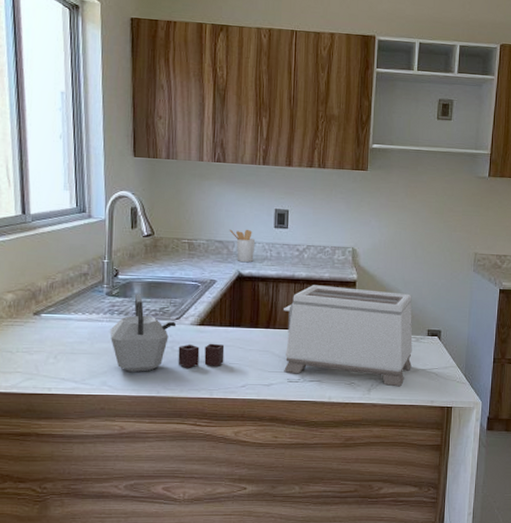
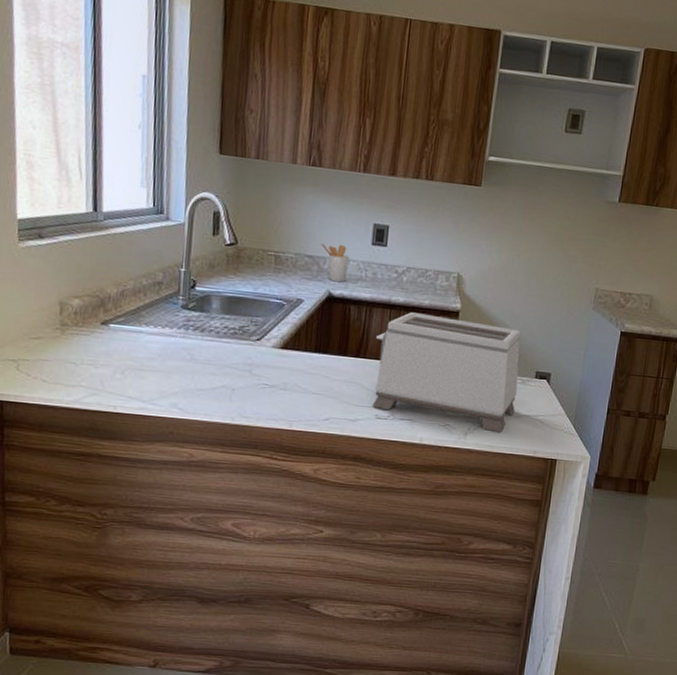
kettle: present [110,294,225,372] -> none [183,309,309,396]

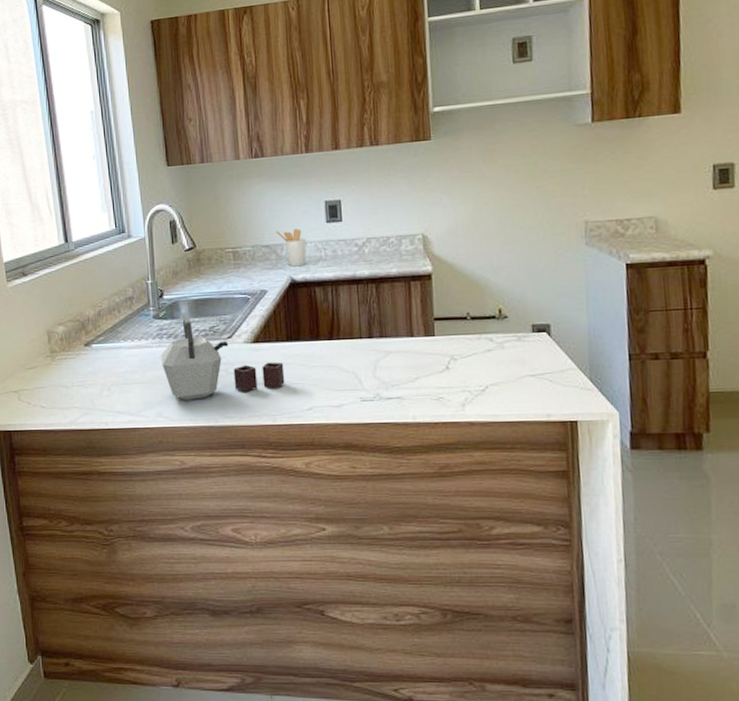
kettle: none [183,309,309,396] -> present [160,314,285,400]
toaster: present [372,312,521,433] -> none [347,282,516,399]

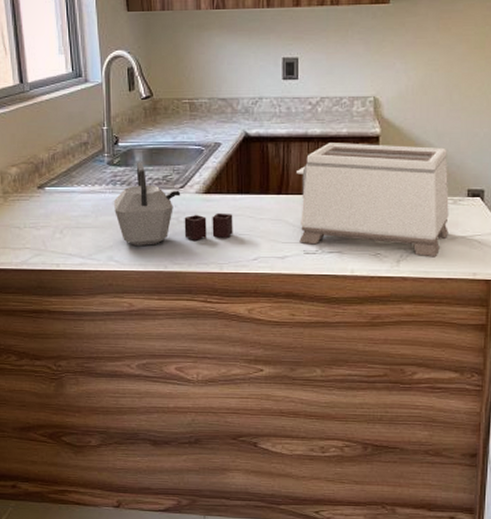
utensil holder: present [275,228,307,267] -> none [232,83,261,122]
toaster: none [347,282,516,399] -> present [297,143,449,258]

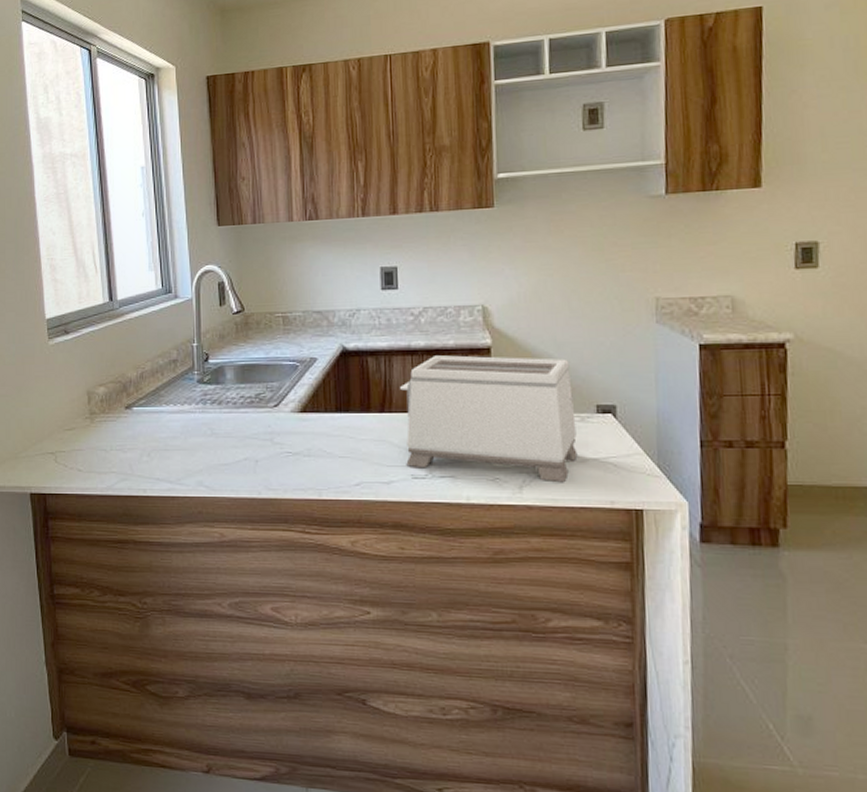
kettle: present [113,162,233,246] -> none [203,379,333,469]

